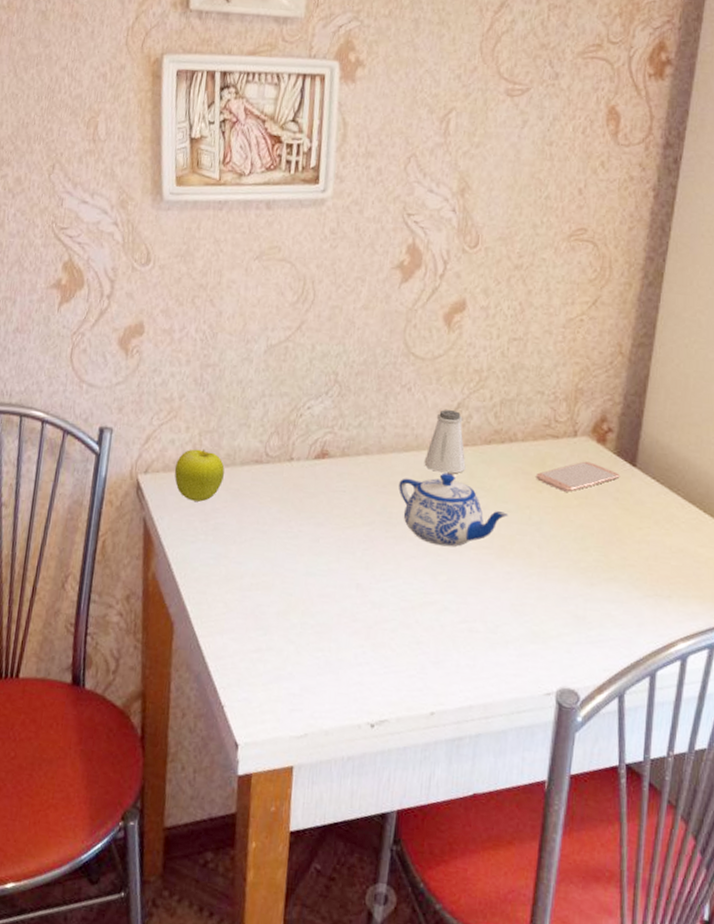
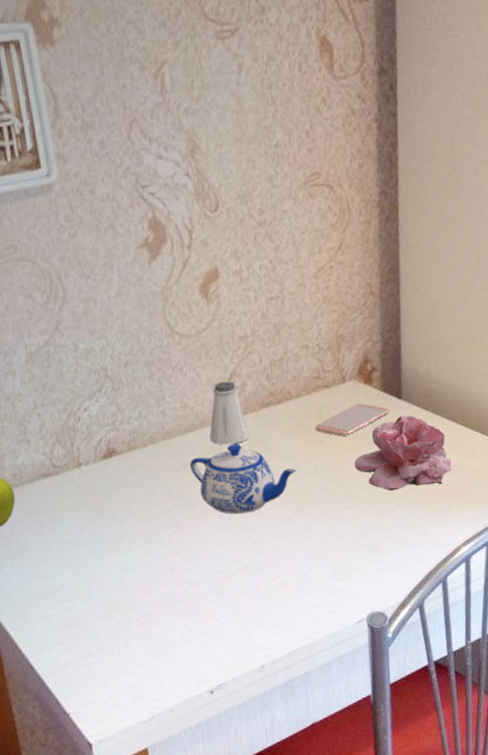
flower: none [571,484,682,568] -> present [354,415,452,491]

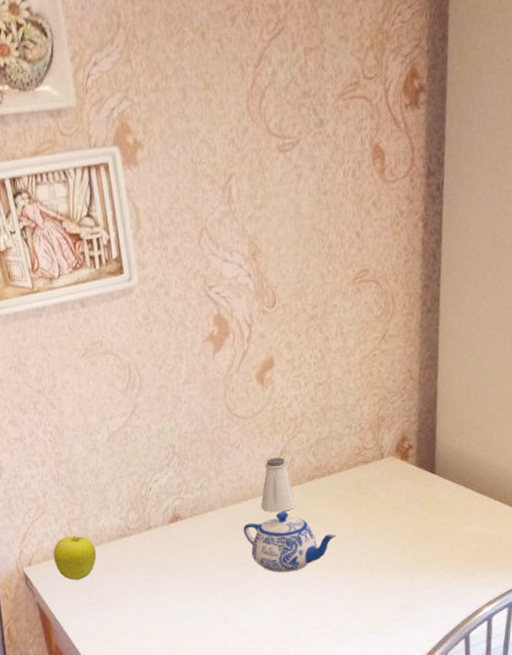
smartphone: present [315,403,390,437] -> none [355,477,423,507]
flower: present [354,415,452,491] -> none [388,488,479,556]

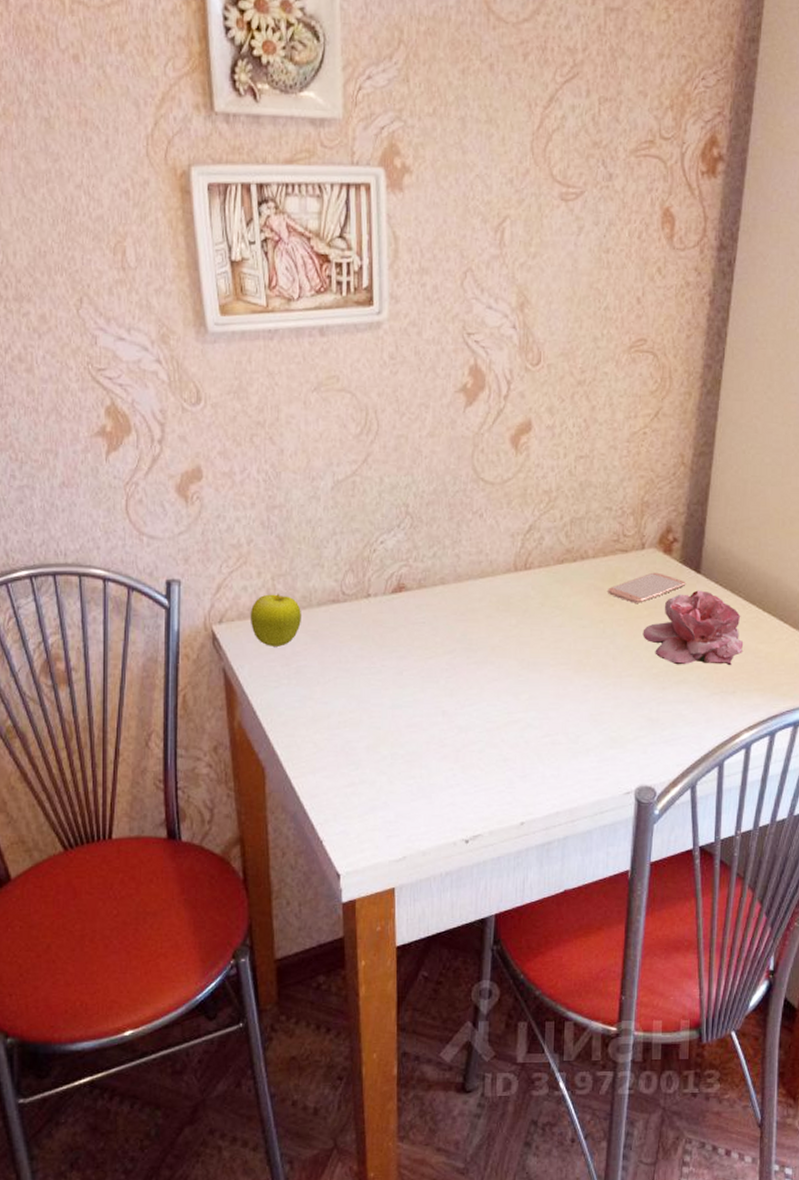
teapot: present [243,511,337,573] -> none [477,595,583,667]
saltshaker: present [261,457,296,513] -> none [500,533,541,597]
smartphone: none [355,477,423,507] -> present [608,572,686,603]
flower: none [388,488,479,556] -> present [642,590,744,666]

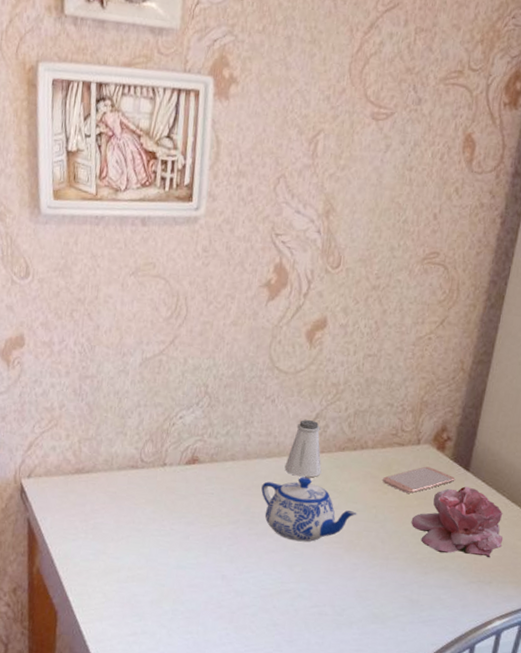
fruit: present [250,593,301,647] -> none [56,455,103,504]
teapot: none [477,595,583,667] -> present [261,477,357,542]
saltshaker: none [500,533,541,597] -> present [284,420,322,478]

